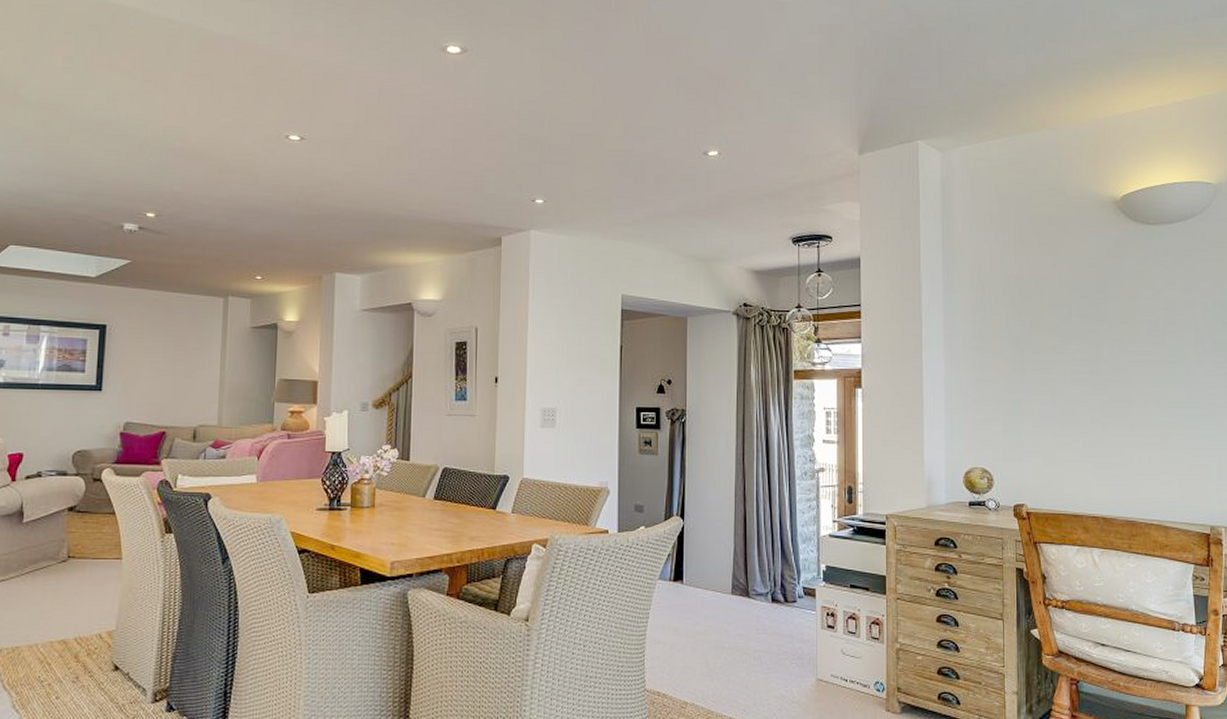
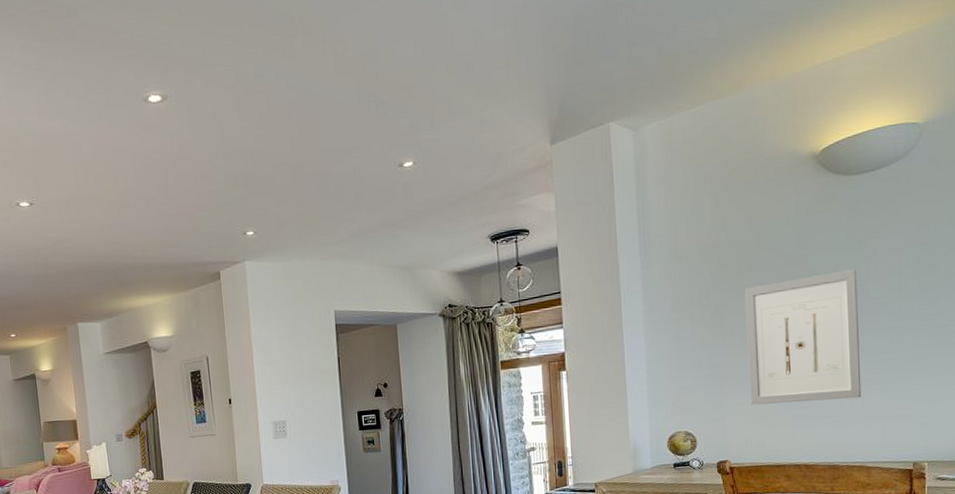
wall art: none [1046,318,1160,452] -> present [745,269,862,405]

